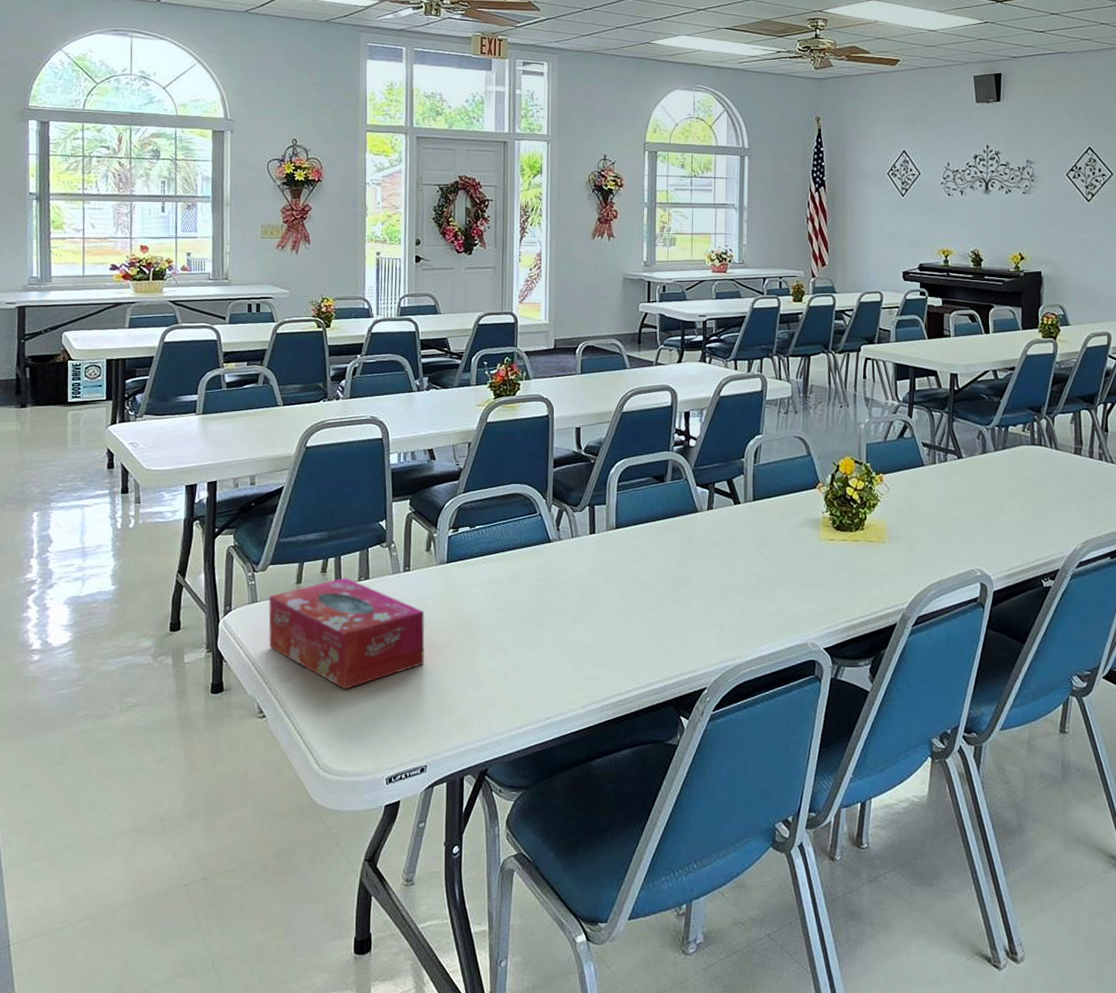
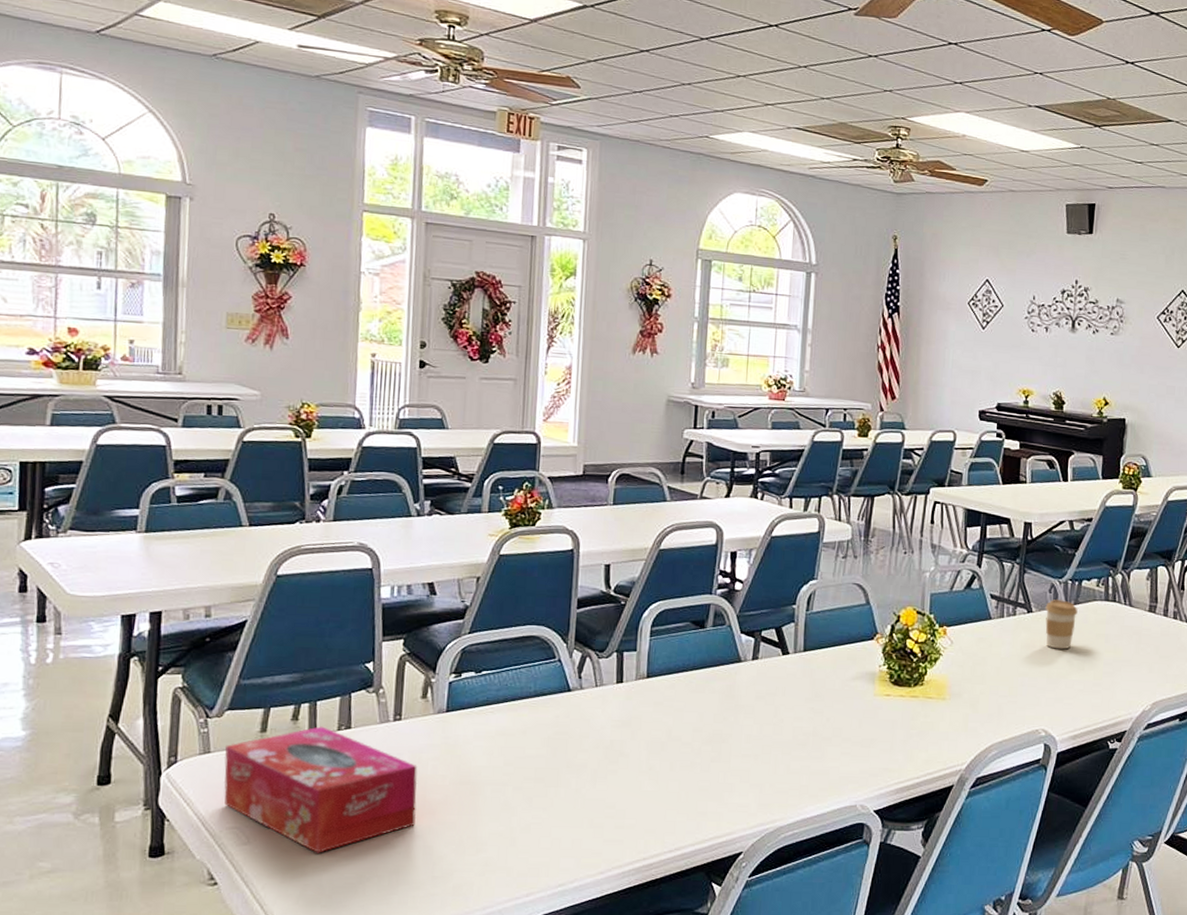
coffee cup: none [974,444,1006,493] -> present [1045,598,1078,650]

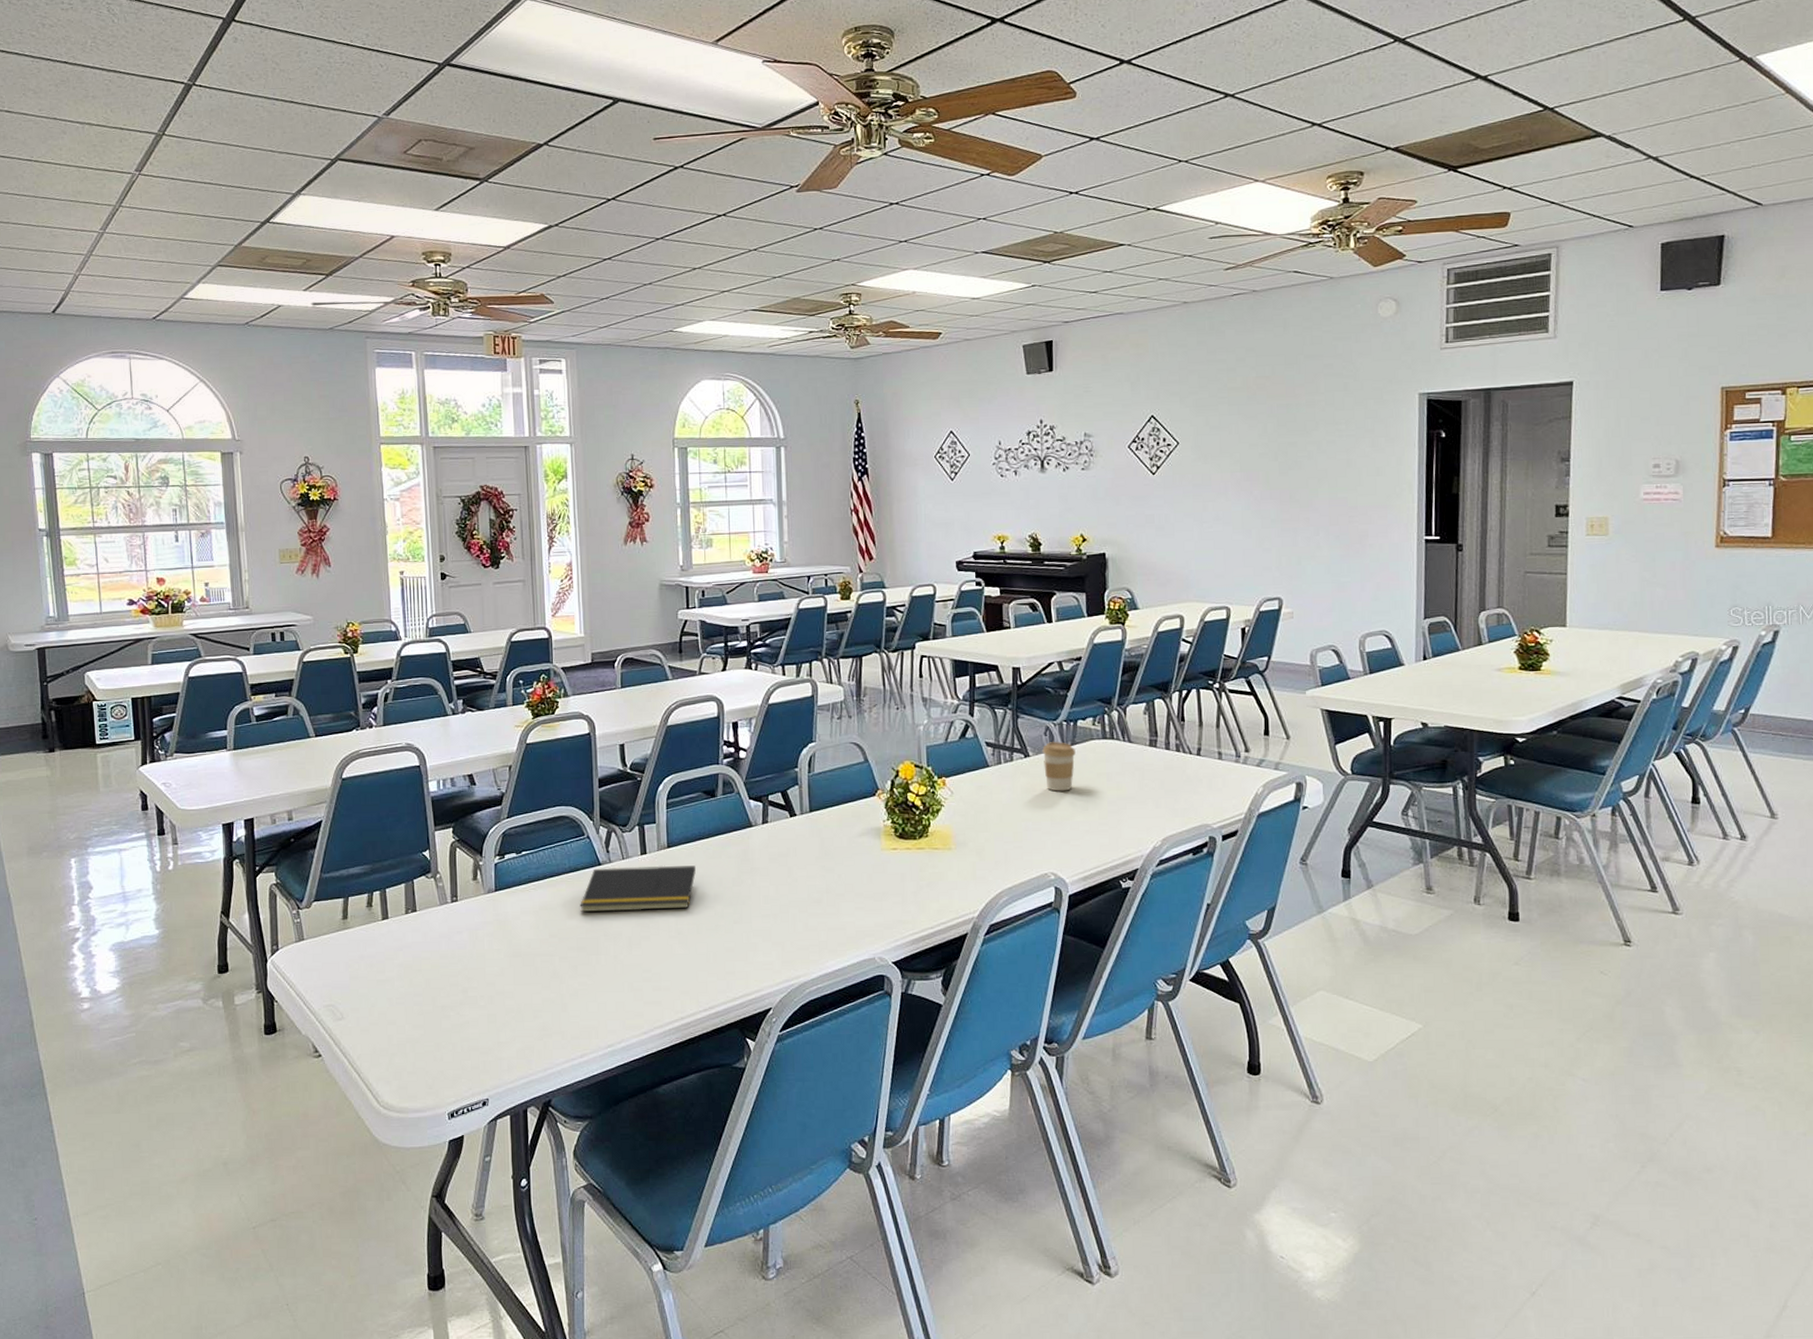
tissue box: present [223,726,418,853] -> none [316,911,479,1025]
notepad: none [542,694,675,744] -> present [580,865,696,912]

